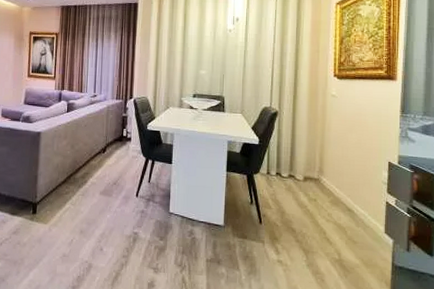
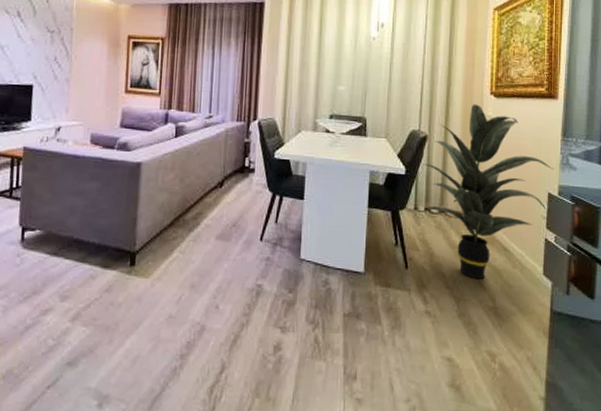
indoor plant: none [275,85,394,235] -> present [423,104,554,280]

